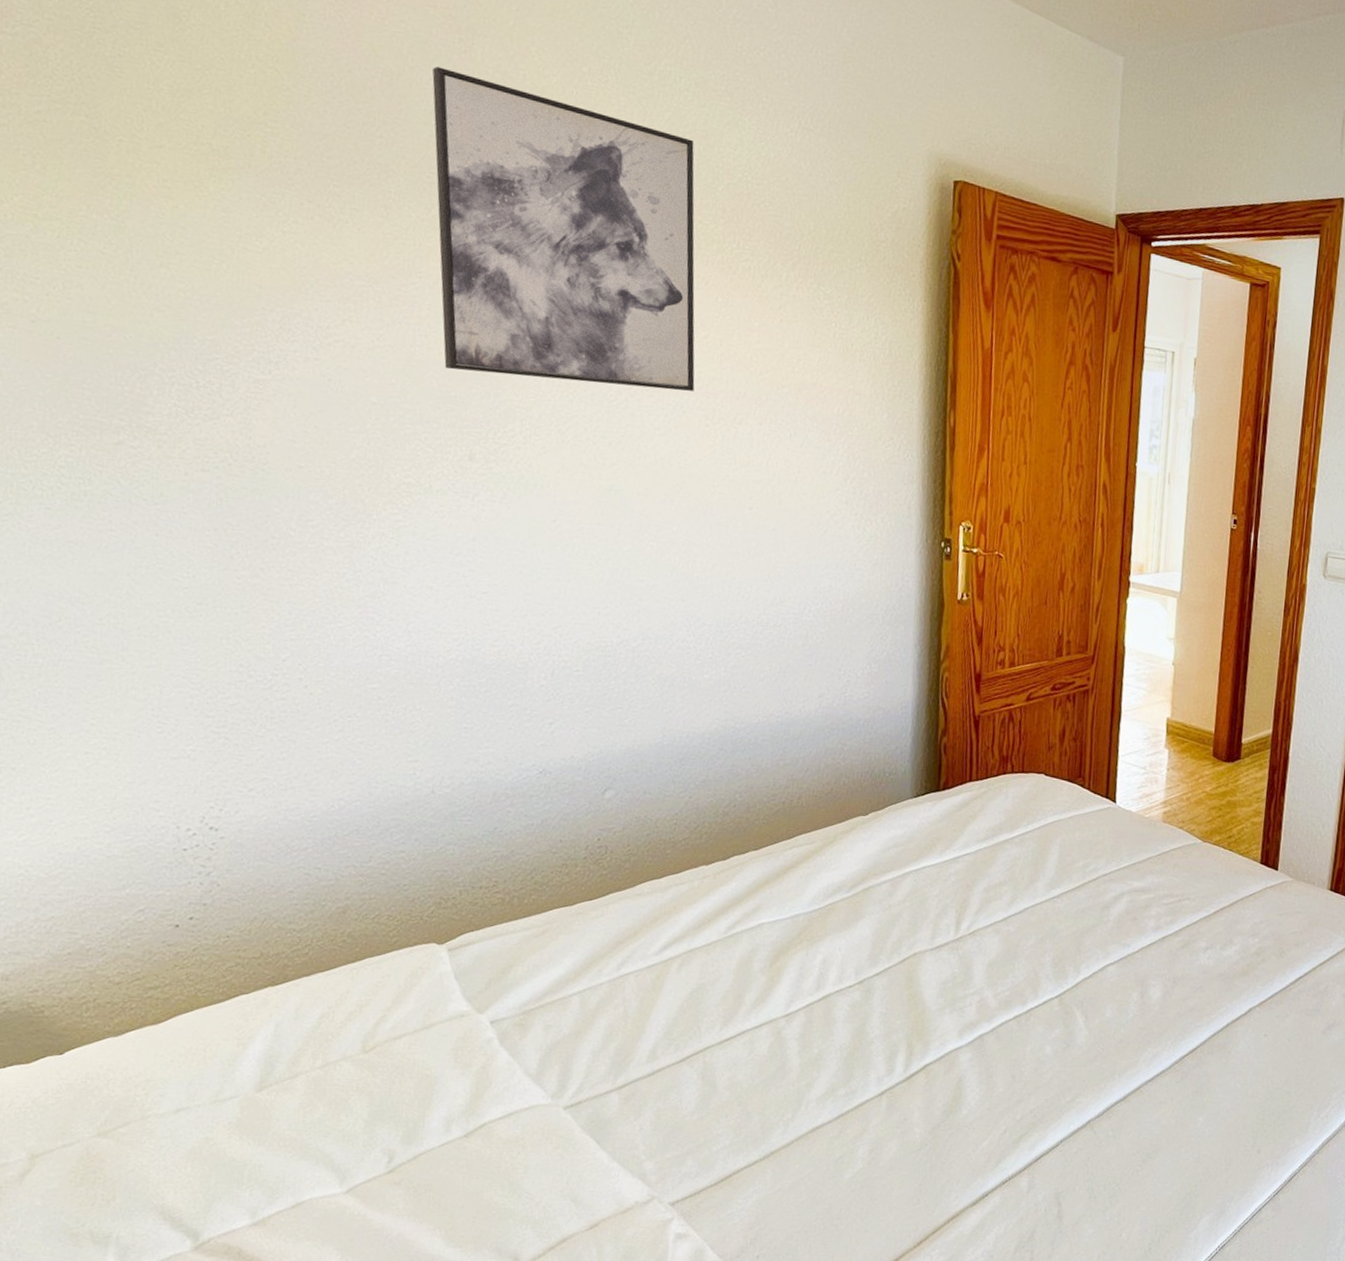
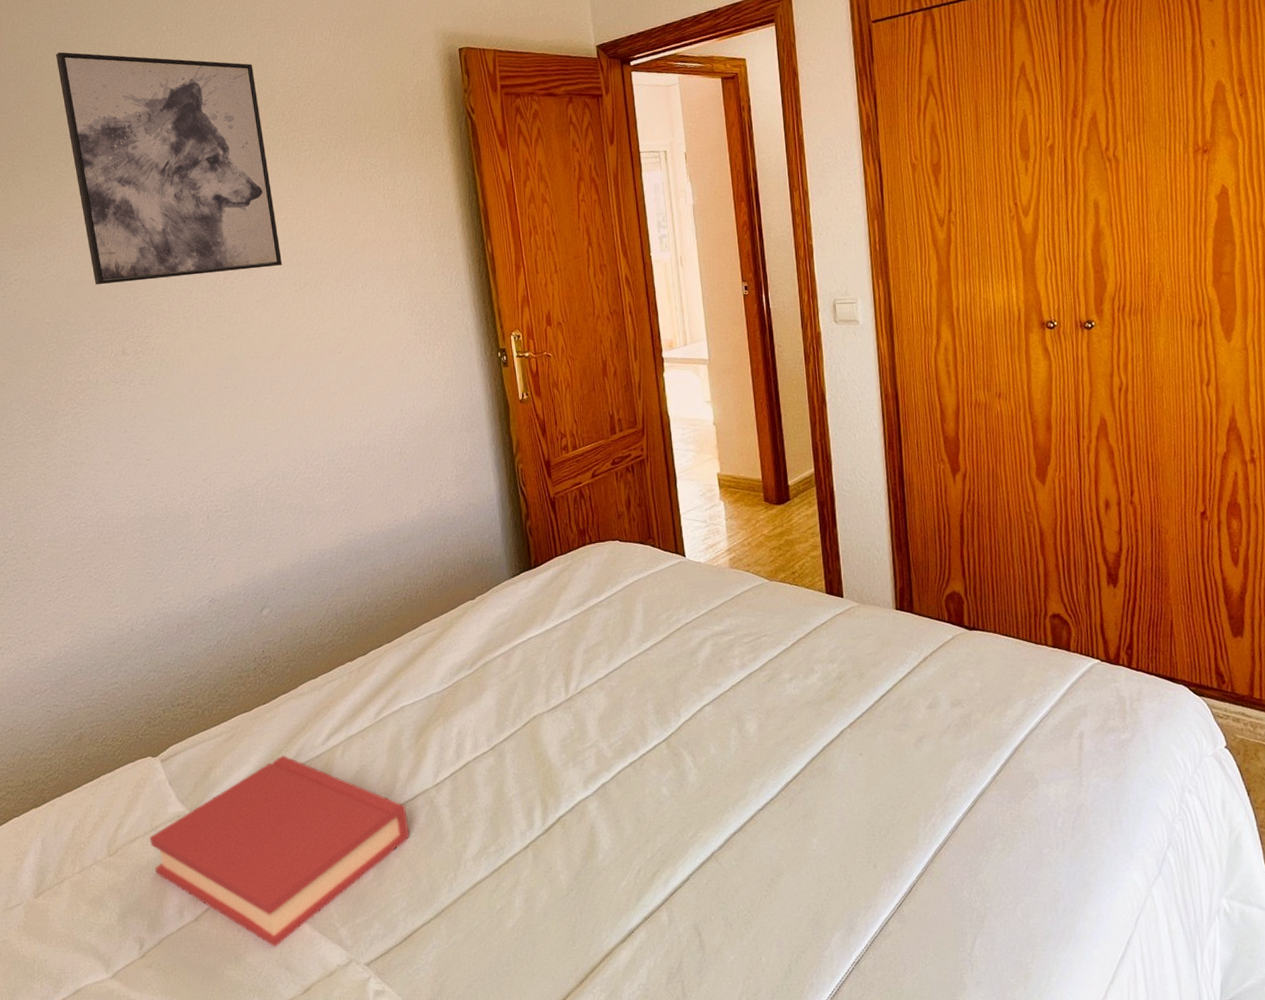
hardback book: none [419,961,748,1175] -> present [150,755,410,947]

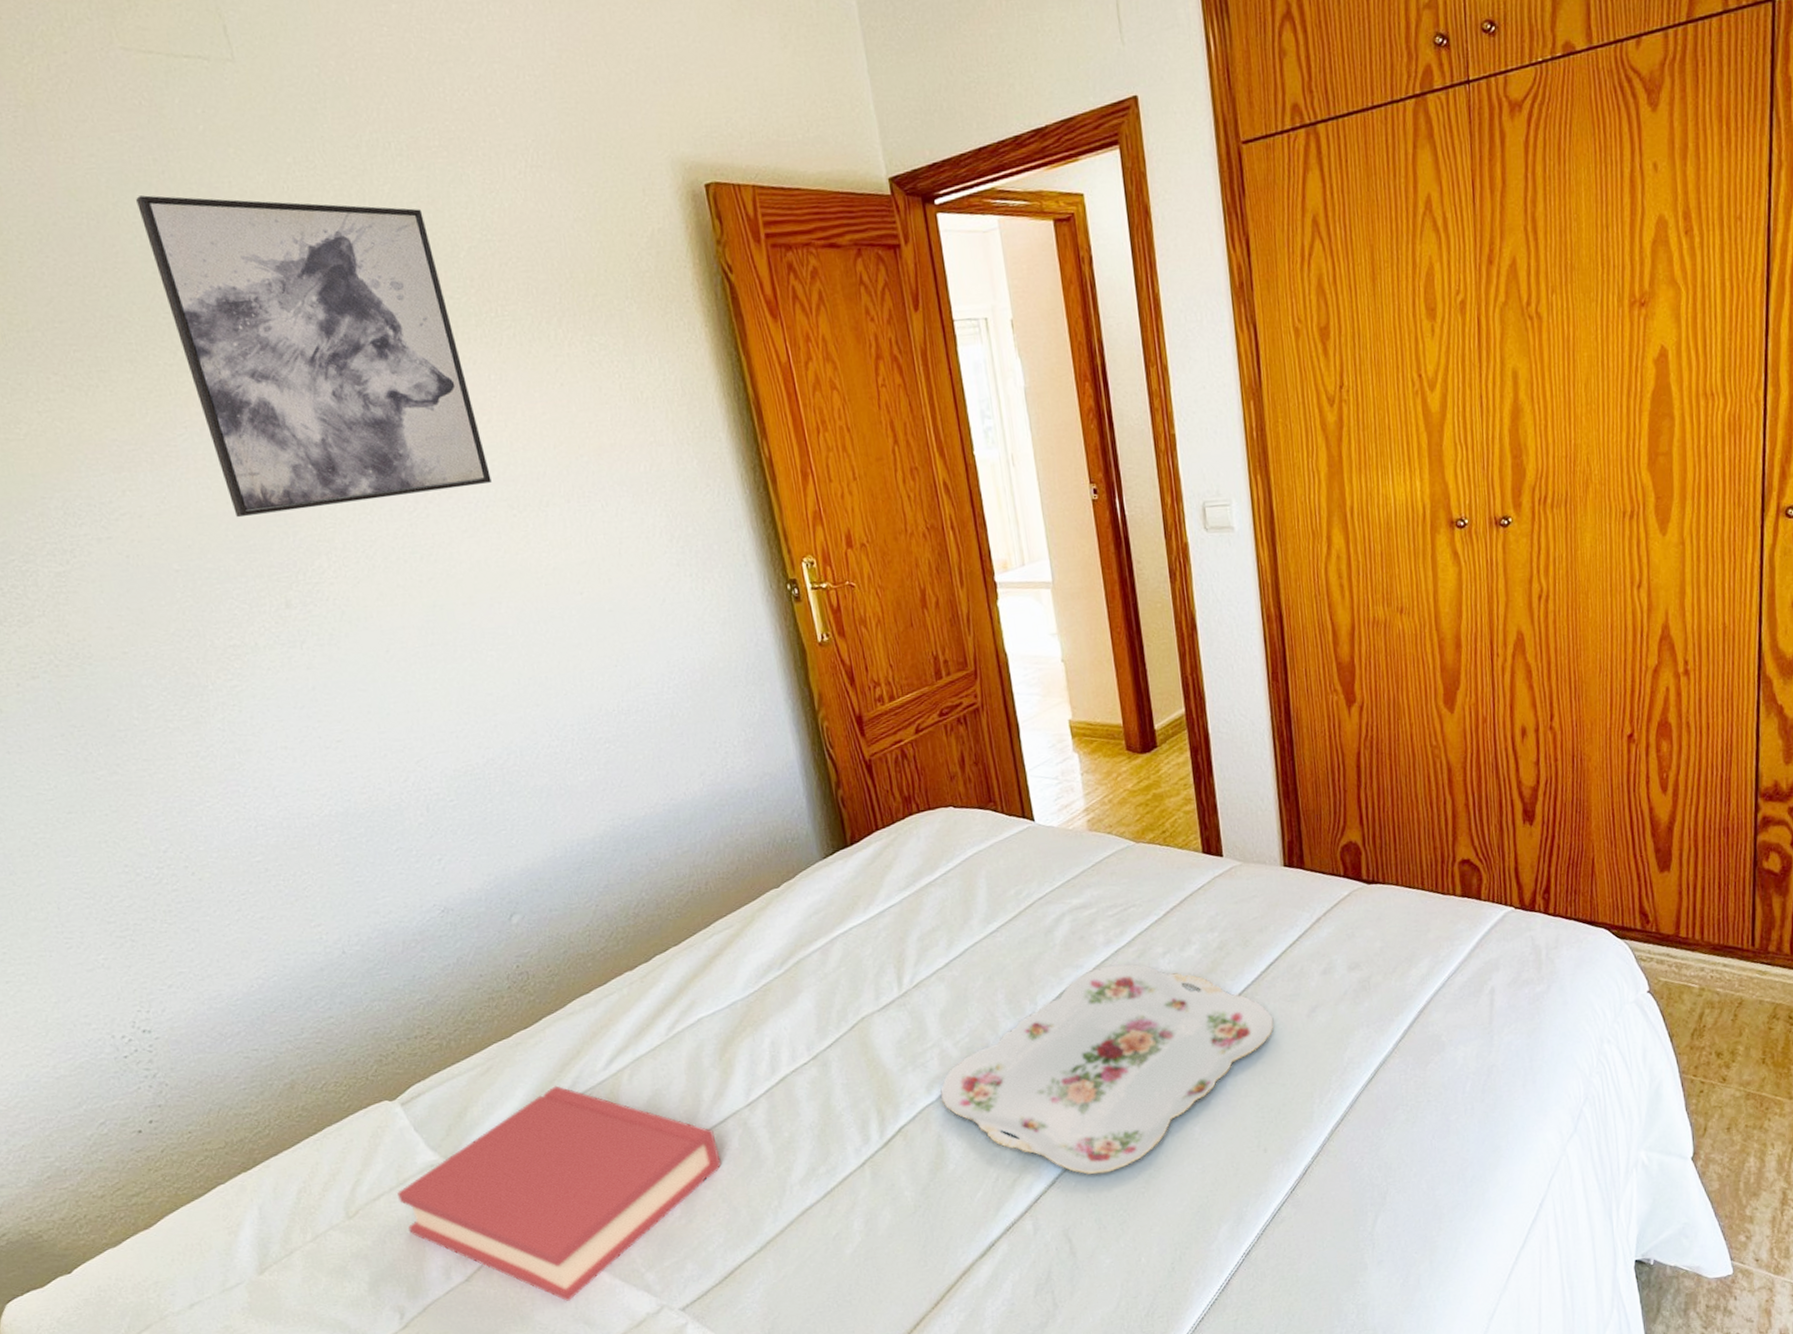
serving tray: none [595,687,885,875] -> present [940,964,1274,1175]

